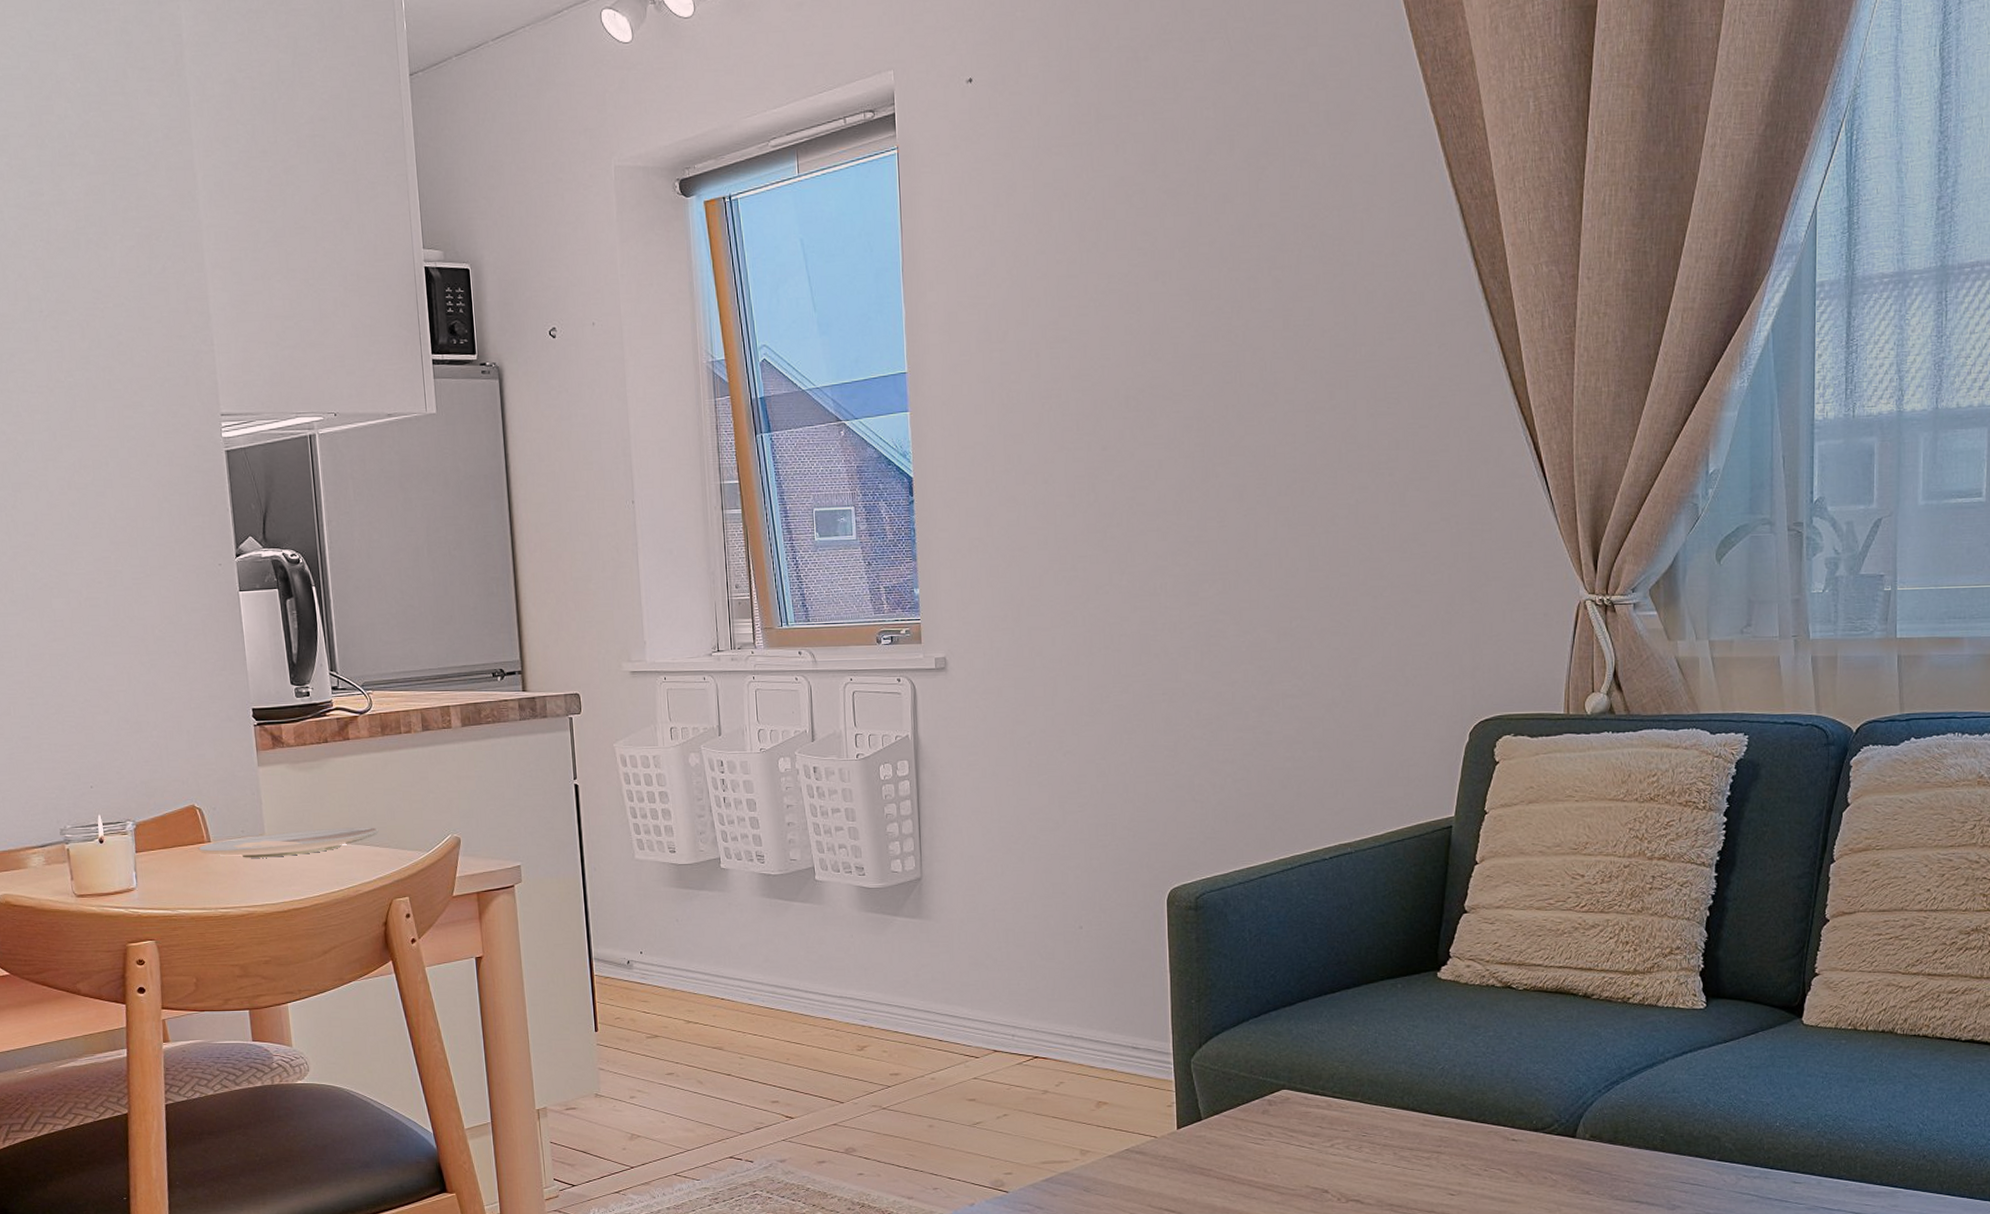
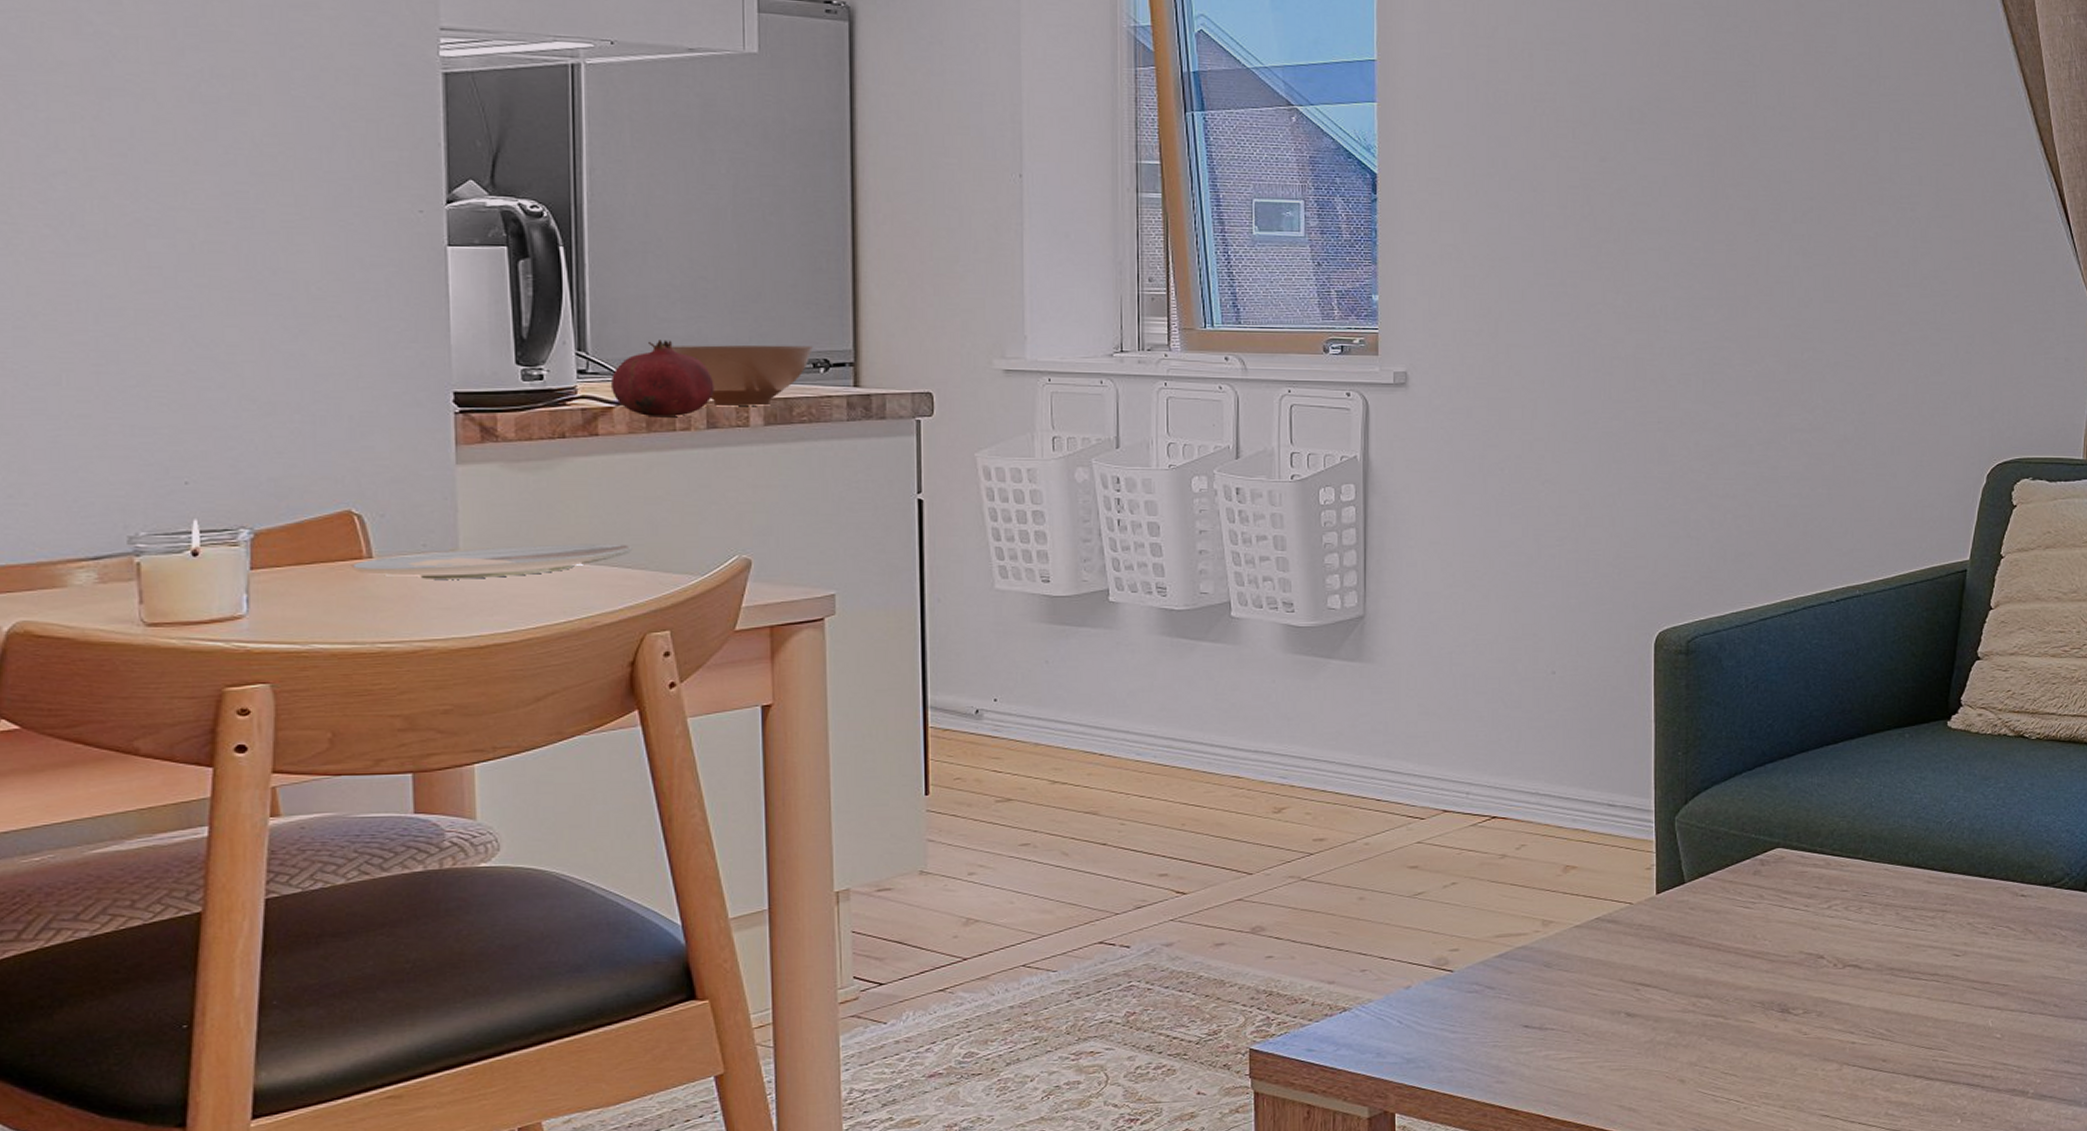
fruit: none [355,659,426,723] -> present [611,340,715,418]
bowl: none [393,658,492,712] -> present [671,345,813,407]

